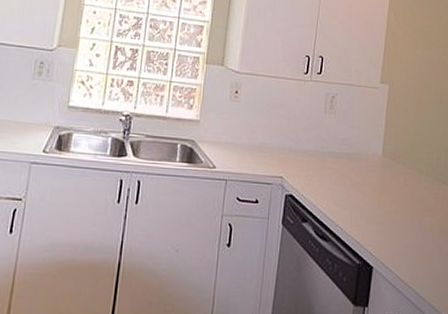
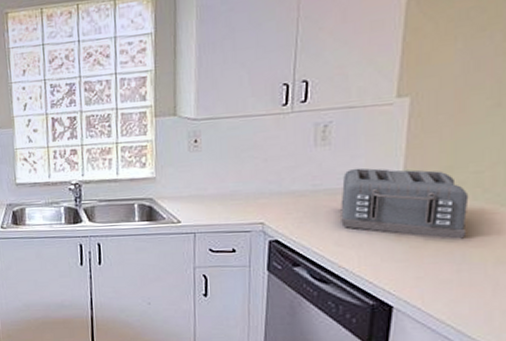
toaster: none [339,137,424,209] -> present [341,168,469,239]

